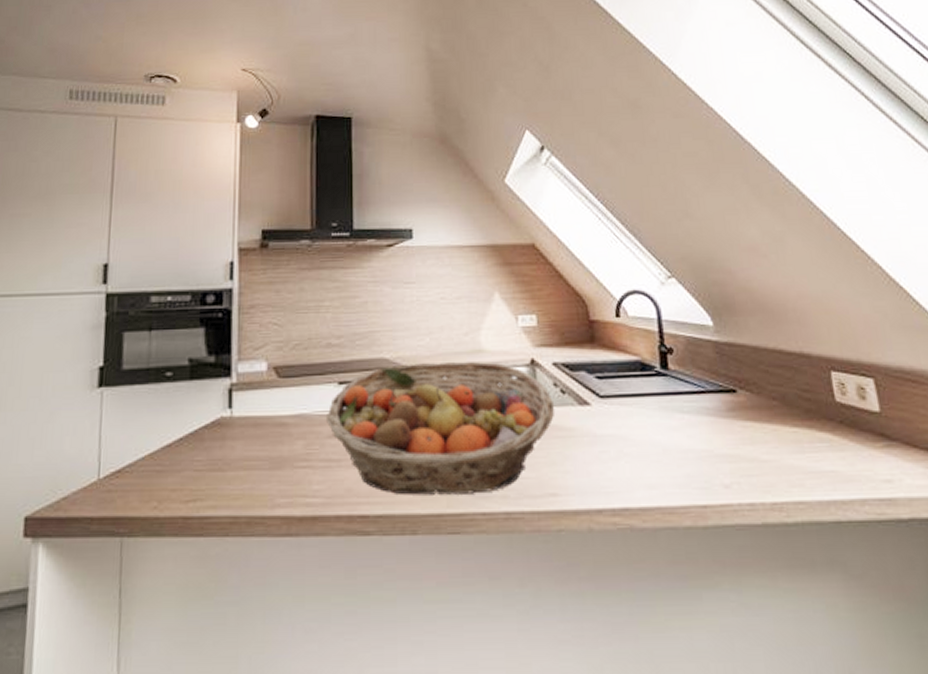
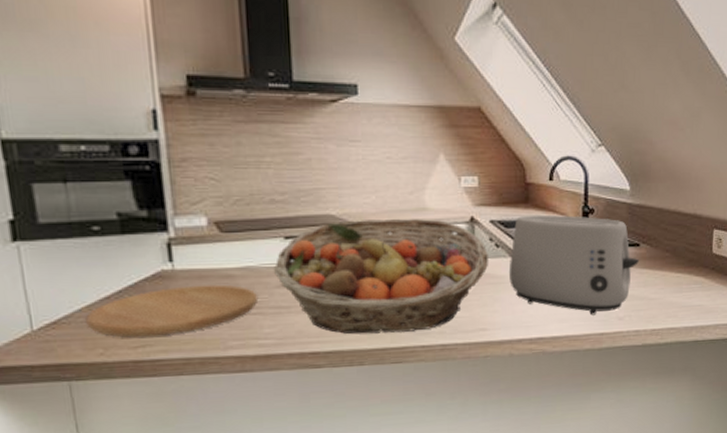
cutting board: none [147,433,308,490] -> present [86,284,257,338]
toaster: none [578,355,739,481] -> present [508,214,639,316]

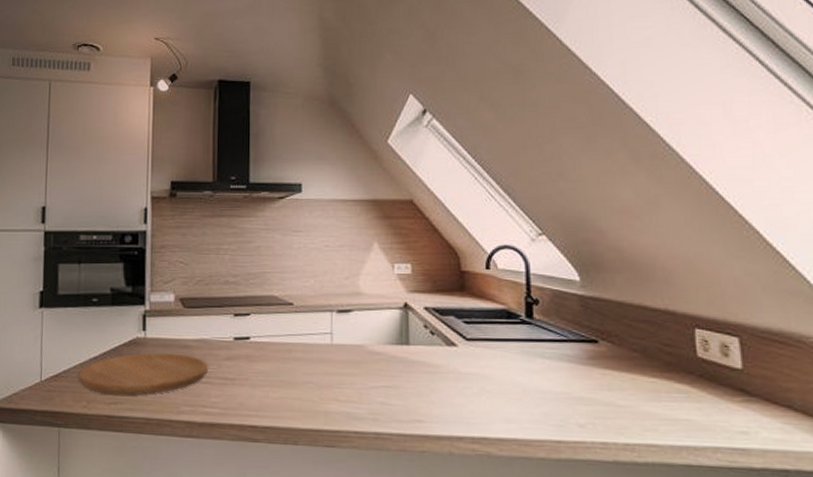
fruit basket: present [273,218,489,334] -> none [222,301,424,415]
toaster: present [508,214,639,316] -> none [445,303,599,419]

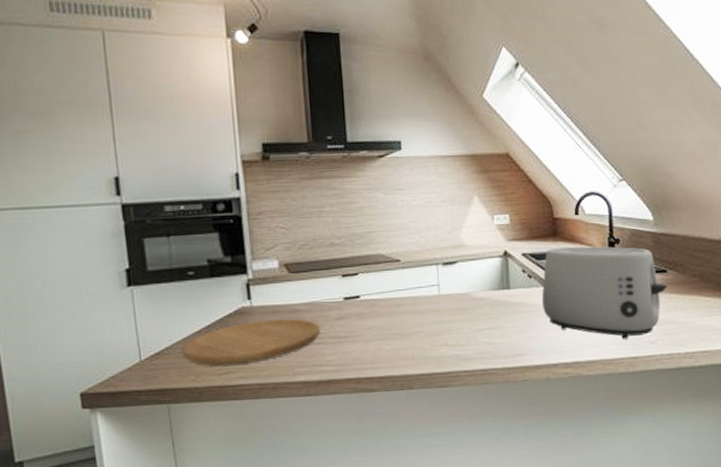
toaster: none [445,303,599,419] -> present [541,246,667,340]

